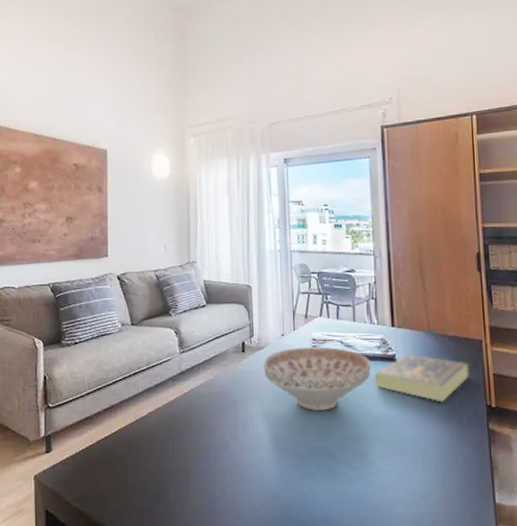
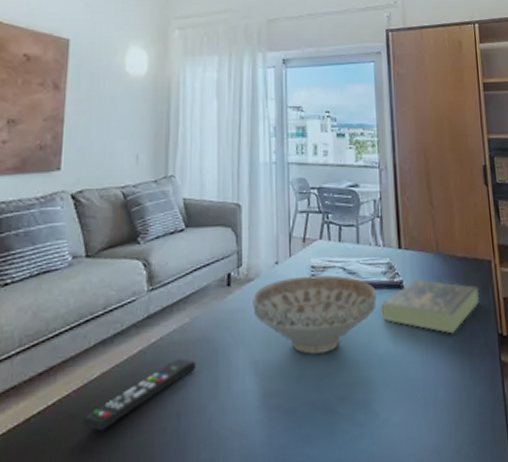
remote control: none [137,406,220,455] -> present [82,358,196,432]

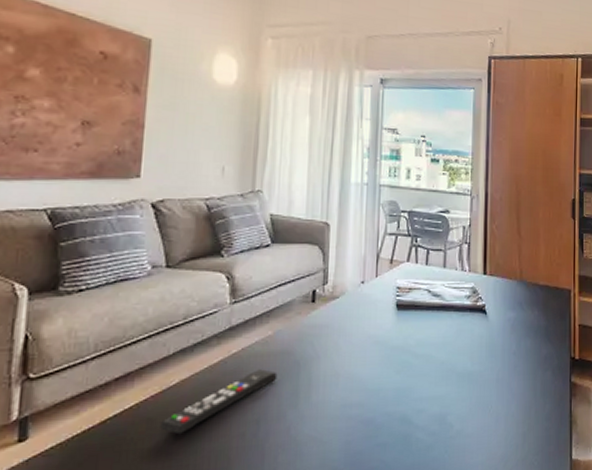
decorative bowl: present [253,275,376,355] -> none [336,296,459,371]
book: present [381,279,480,334] -> none [462,304,557,356]

